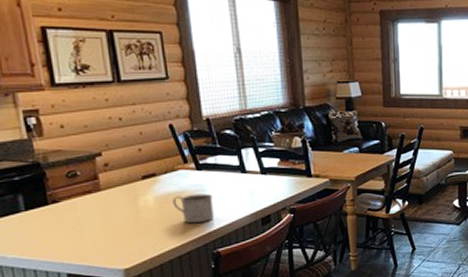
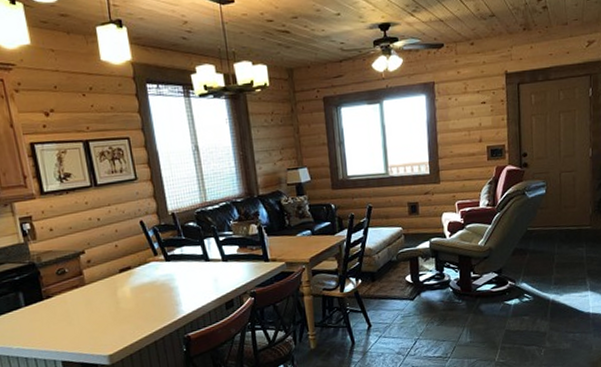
mug: present [172,193,215,224] -> none [146,282,184,311]

